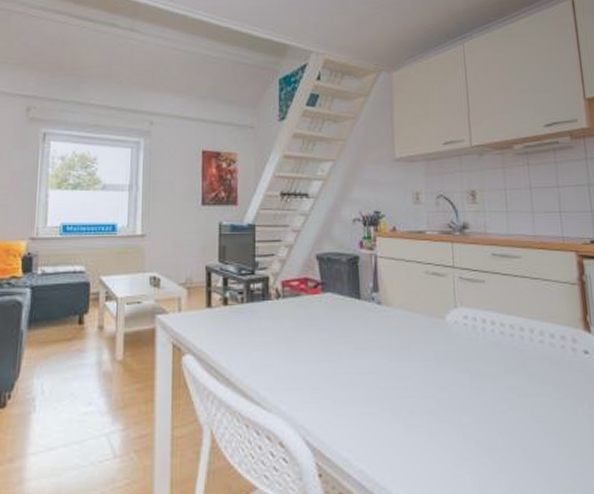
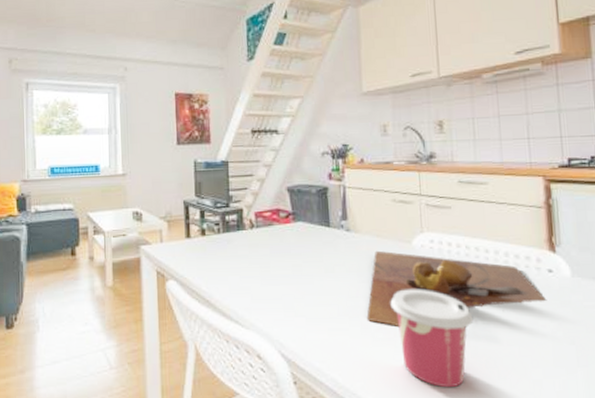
cutting board: none [398,326,584,411] -> present [366,250,547,326]
cup: none [423,369,510,482] -> present [390,289,474,388]

